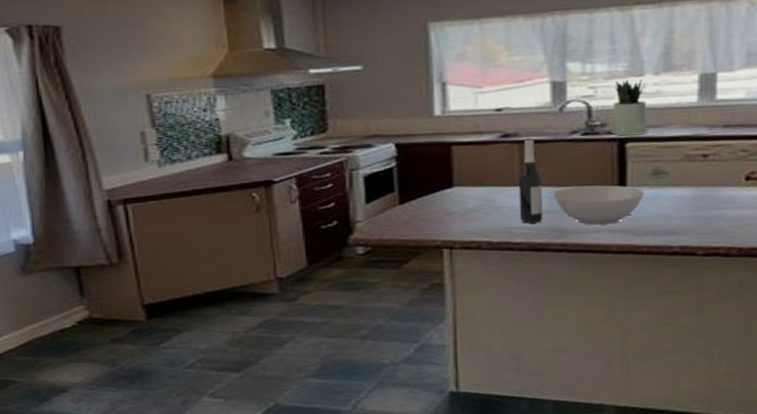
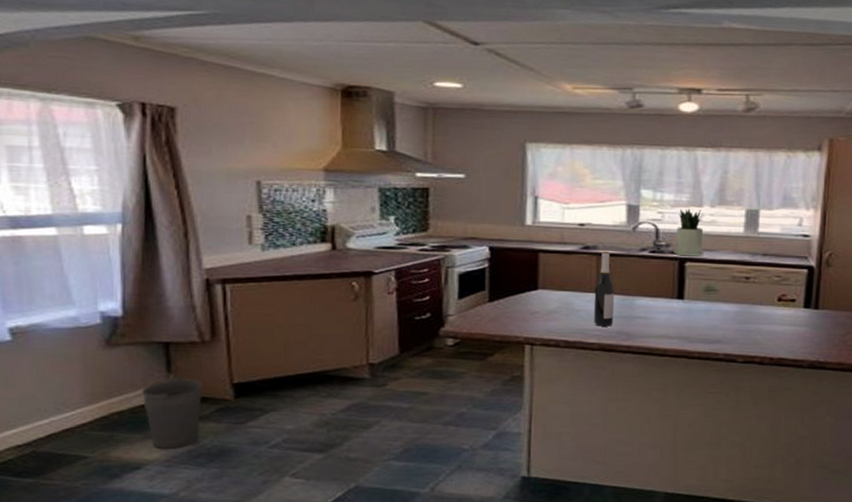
bucket: none [58,299,117,372] -> present [141,375,203,449]
bowl: present [554,185,644,225] -> none [623,296,698,331]

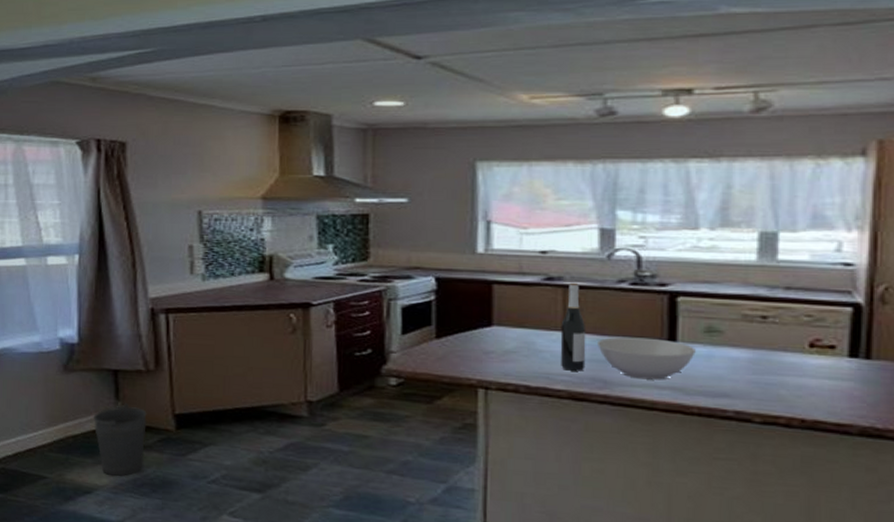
bowl: none [623,296,698,331] -> present [598,337,696,380]
planter: present [672,208,705,257] -> none [660,232,703,290]

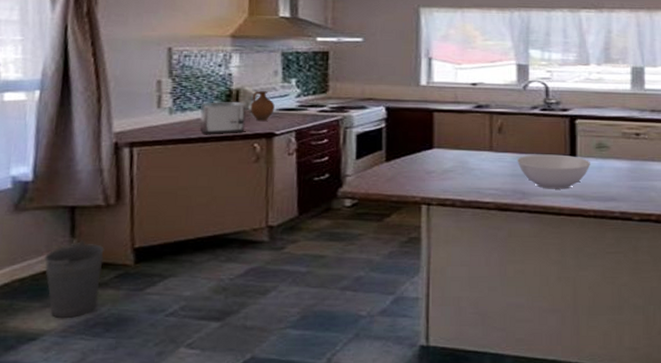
toaster: none [233,268,283,304] -> present [199,101,249,135]
ceramic jug: none [284,256,311,291] -> present [250,90,275,122]
wine bottle: present [560,282,586,371] -> none [488,109,508,185]

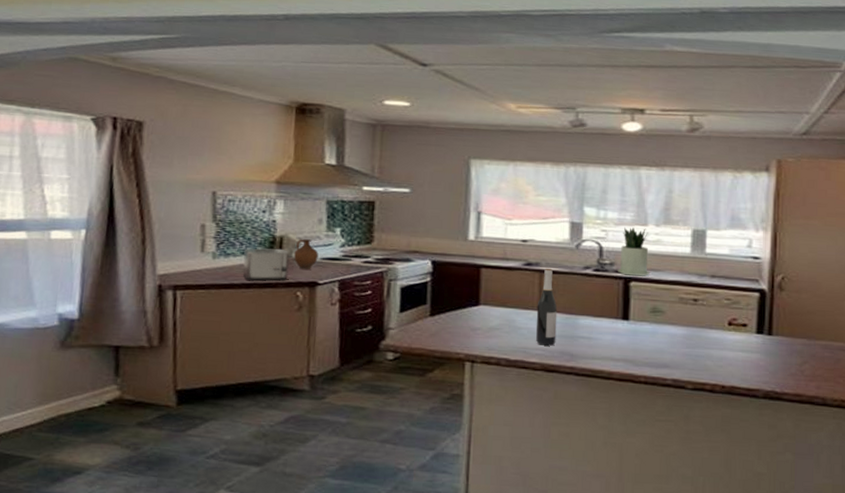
bucket: present [44,240,104,318] -> none [89,379,148,455]
wine bottle: none [488,109,508,185] -> present [535,268,558,346]
bowl: present [517,154,590,189] -> none [566,316,644,353]
planter: none [563,67,594,114] -> present [617,227,650,276]

